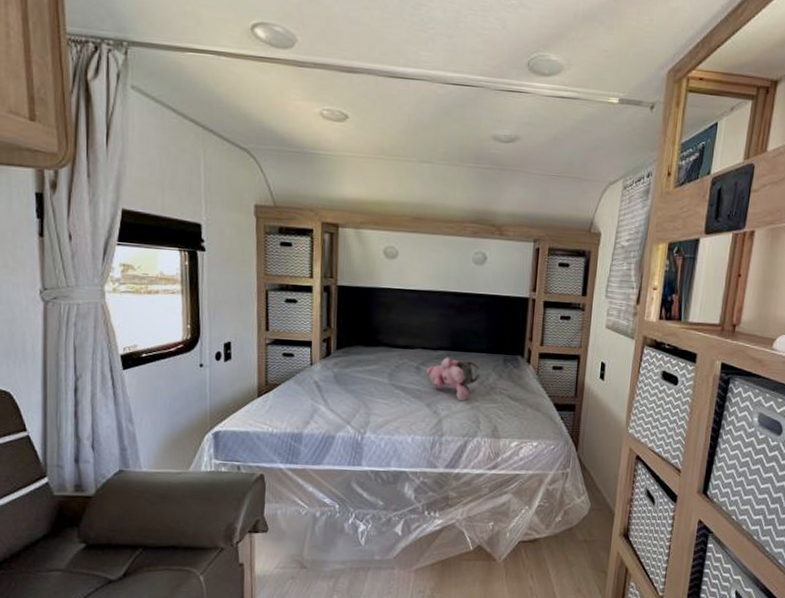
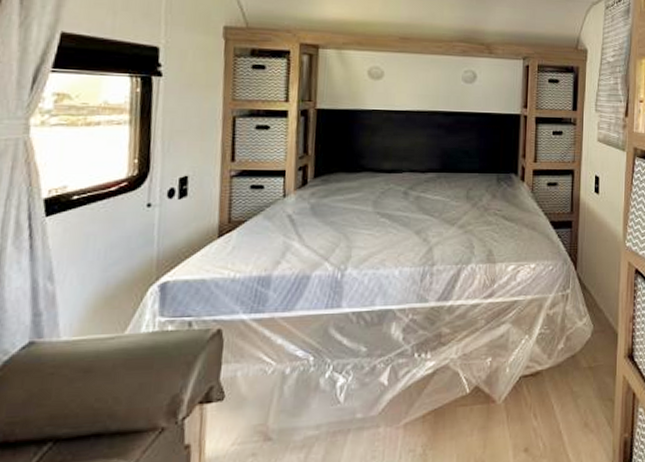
stuffed bear: present [426,357,481,402] -> none [415,179,473,226]

